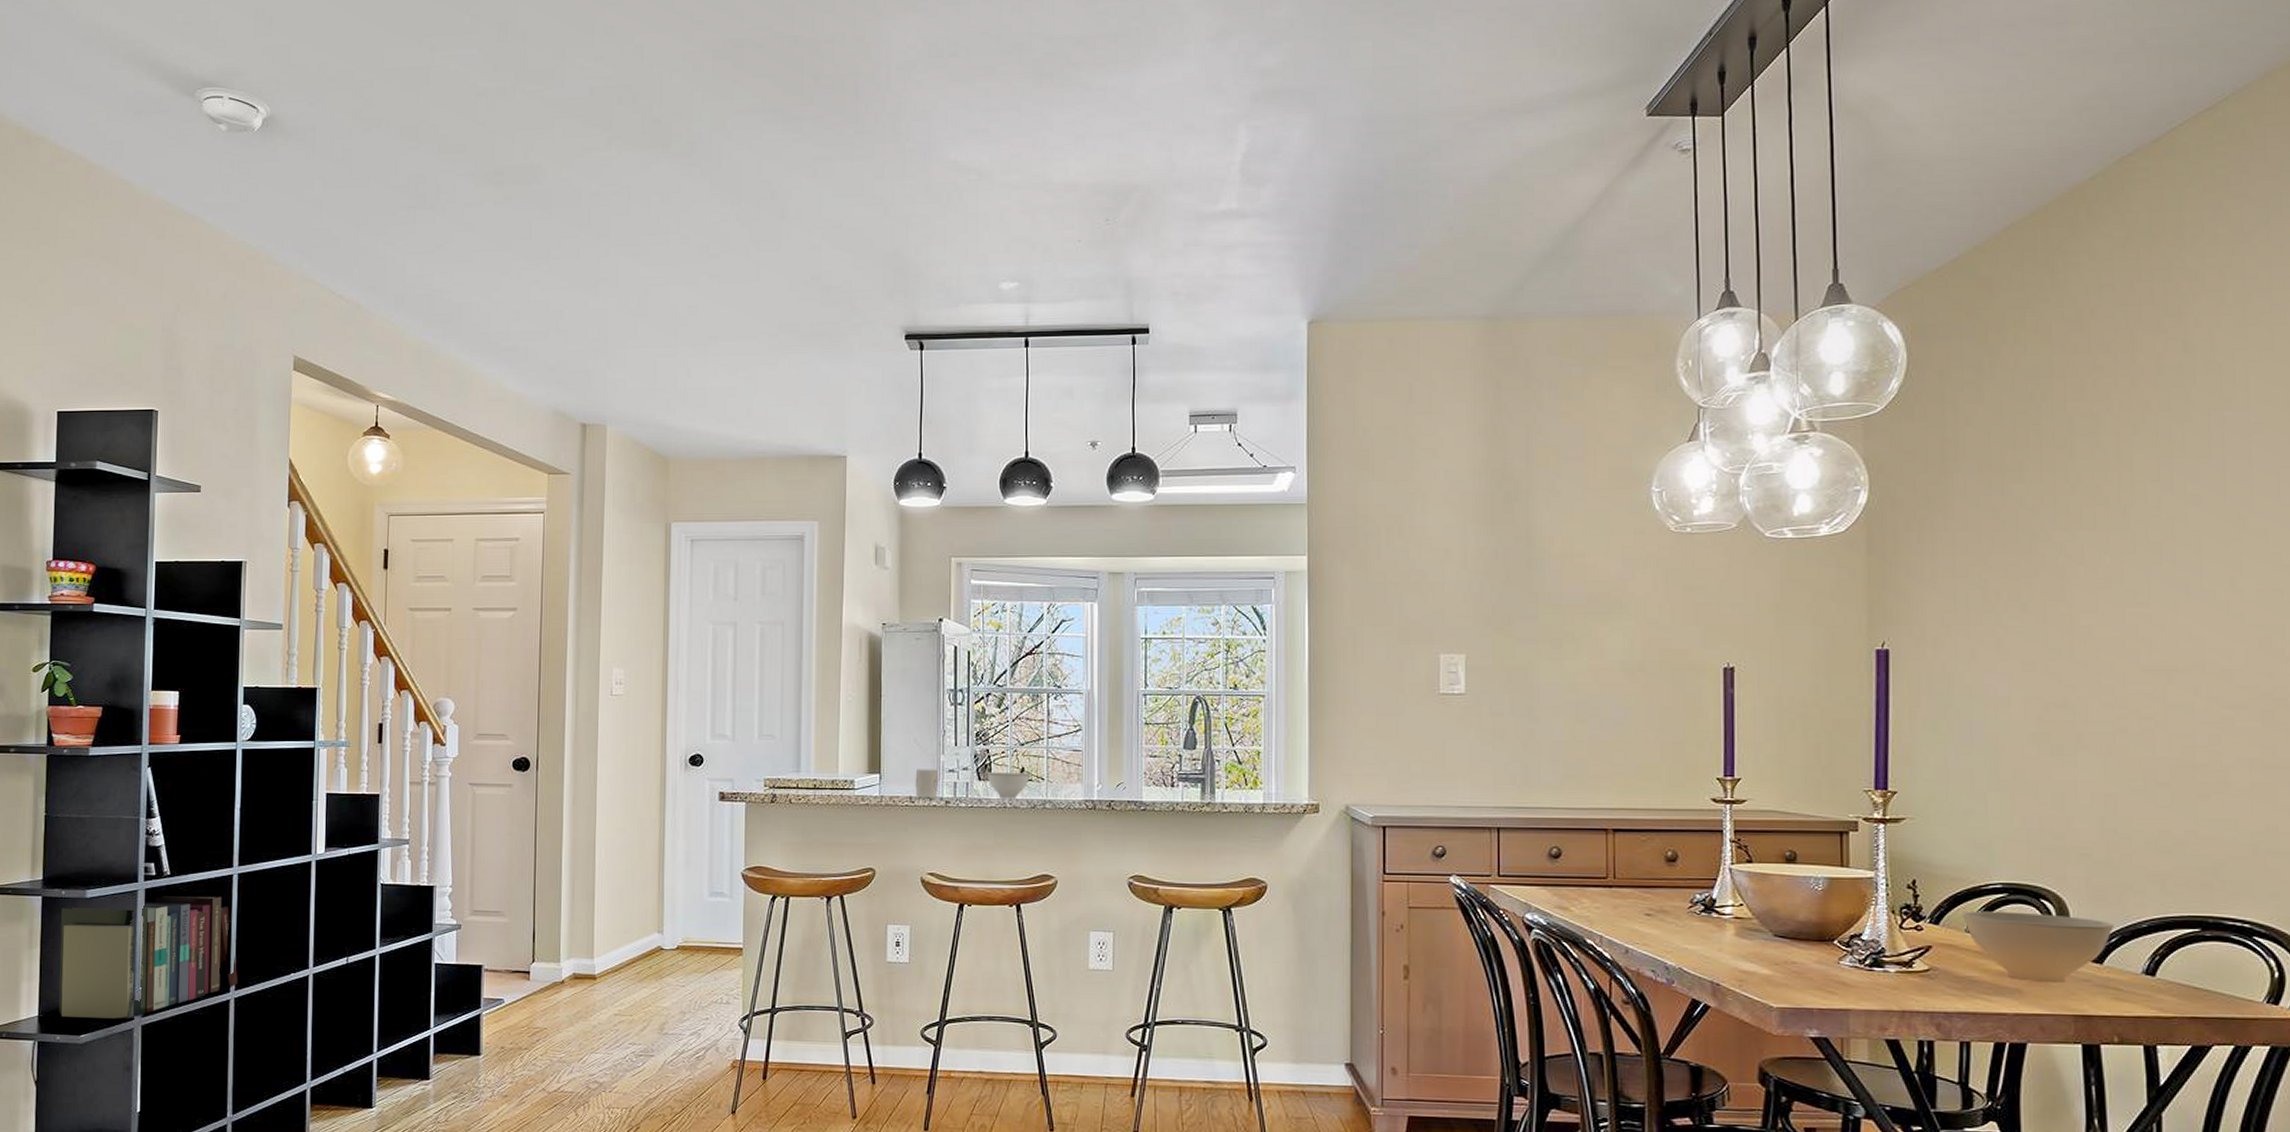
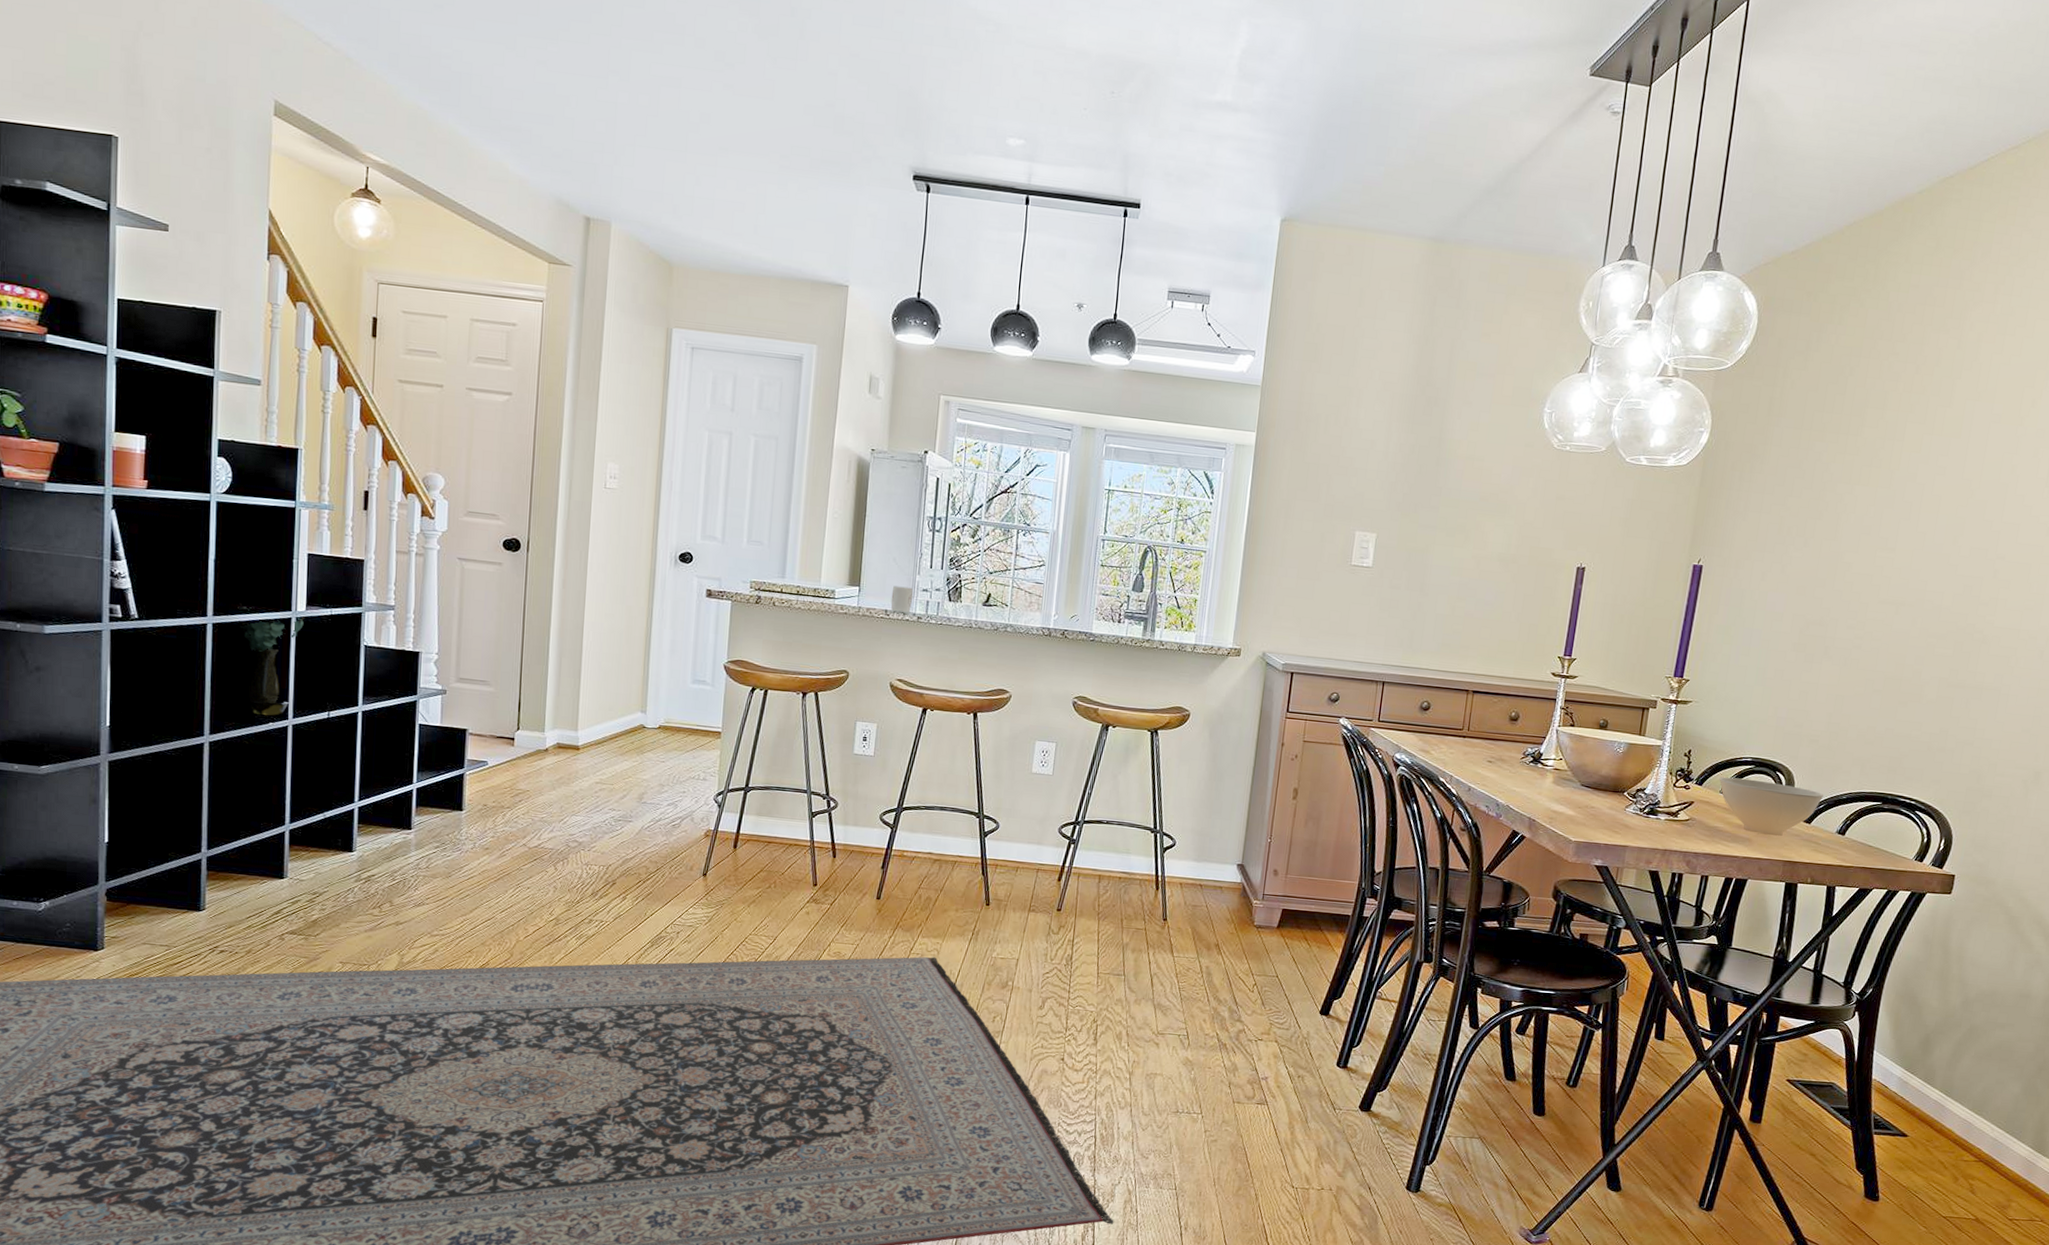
books: present [58,895,238,1019] -> none [16,637,213,754]
vase: none [261,850,324,967] -> present [238,602,305,716]
bowl: present [986,772,1031,799] -> none [956,595,997,621]

